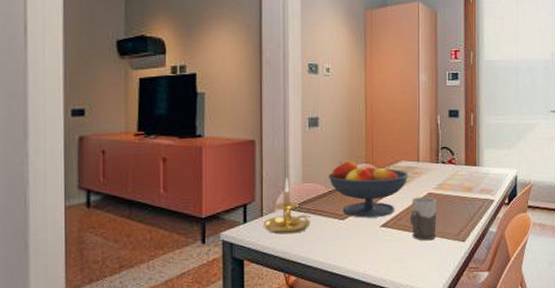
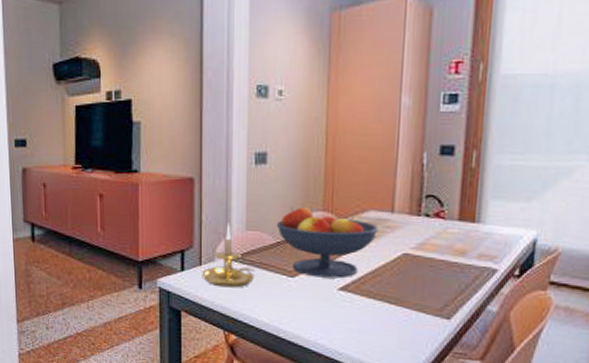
mug: present [410,197,437,241] -> none [377,257,414,313]

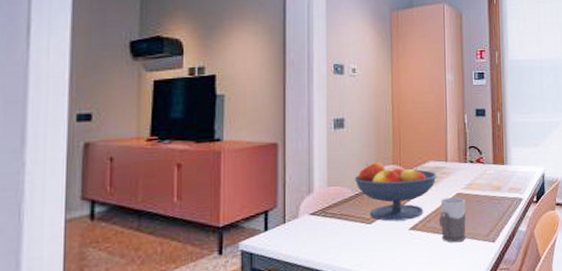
candle holder: present [202,223,255,288] -> none [285,181,336,242]
mug: none [377,257,414,313] -> present [439,197,466,243]

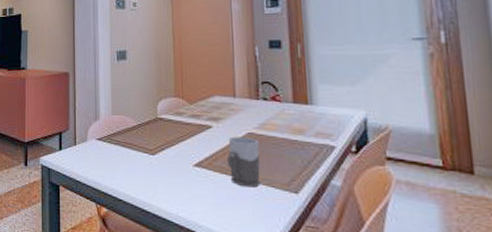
fruit bowl: present [354,162,437,222] -> none [136,93,224,156]

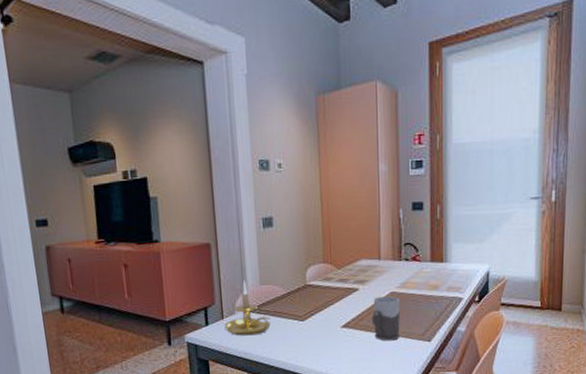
candle holder: none [76,108,121,165] -> present [224,280,271,336]

